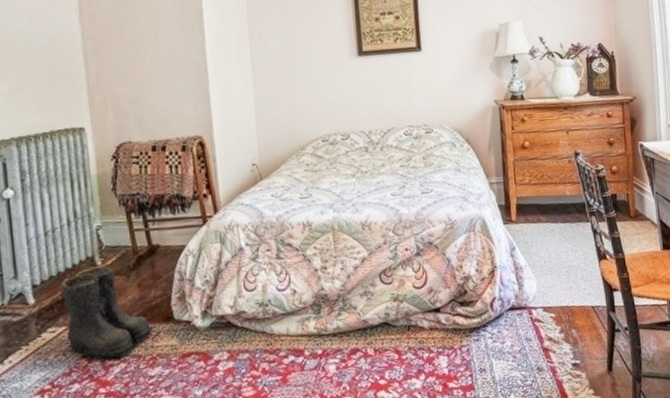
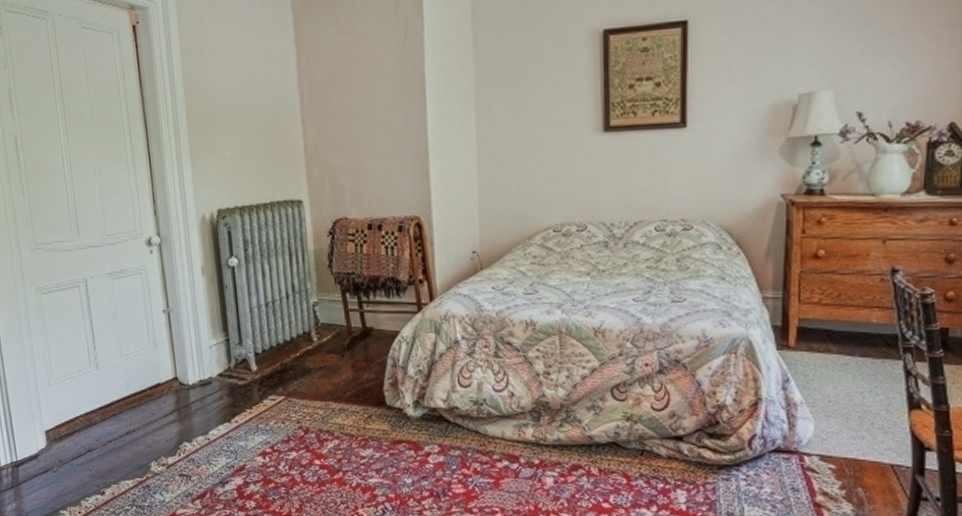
boots: present [60,266,154,359] -> none [280,342,366,434]

